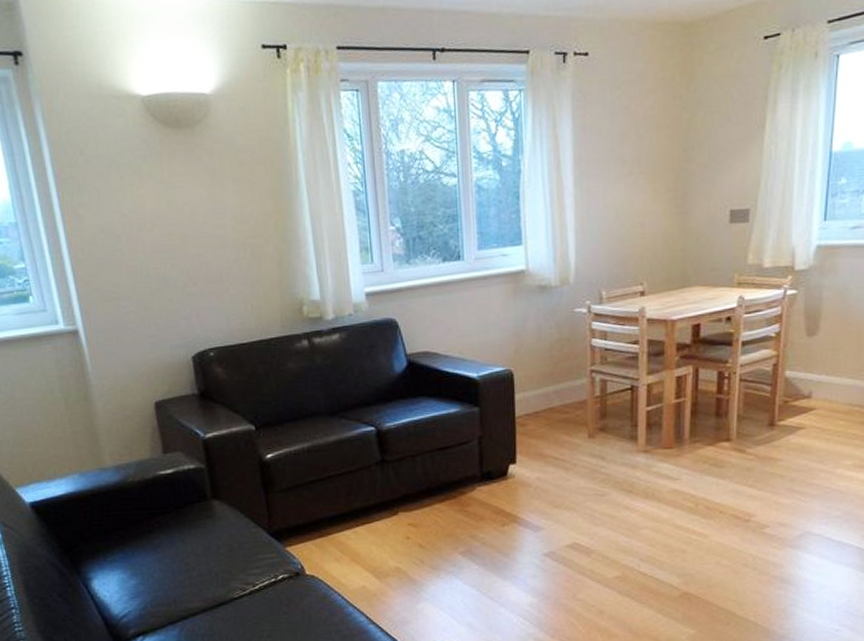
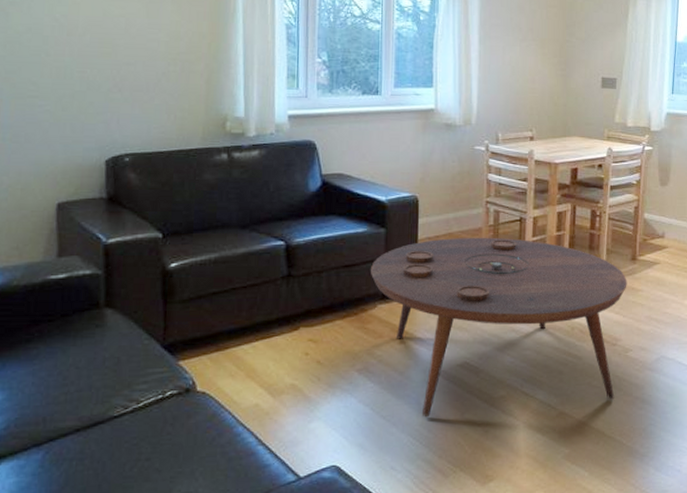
coffee table: none [466,409,763,597] -> present [370,237,627,416]

